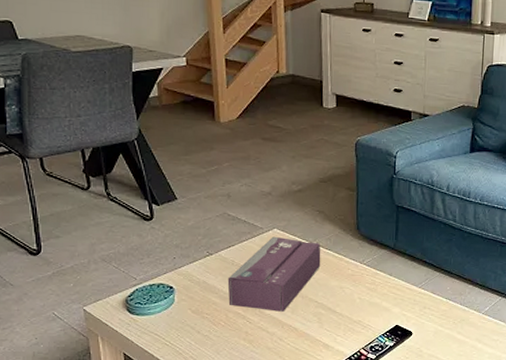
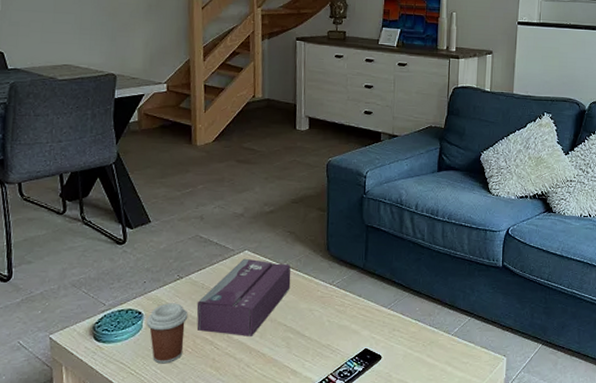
coffee cup: none [179,278,219,336] -> present [147,303,188,364]

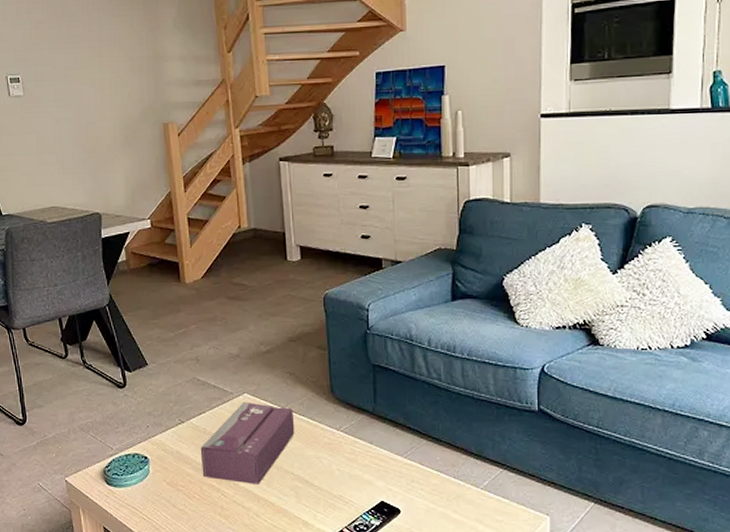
coffee cup: present [147,303,188,364] -> none [153,448,193,510]

